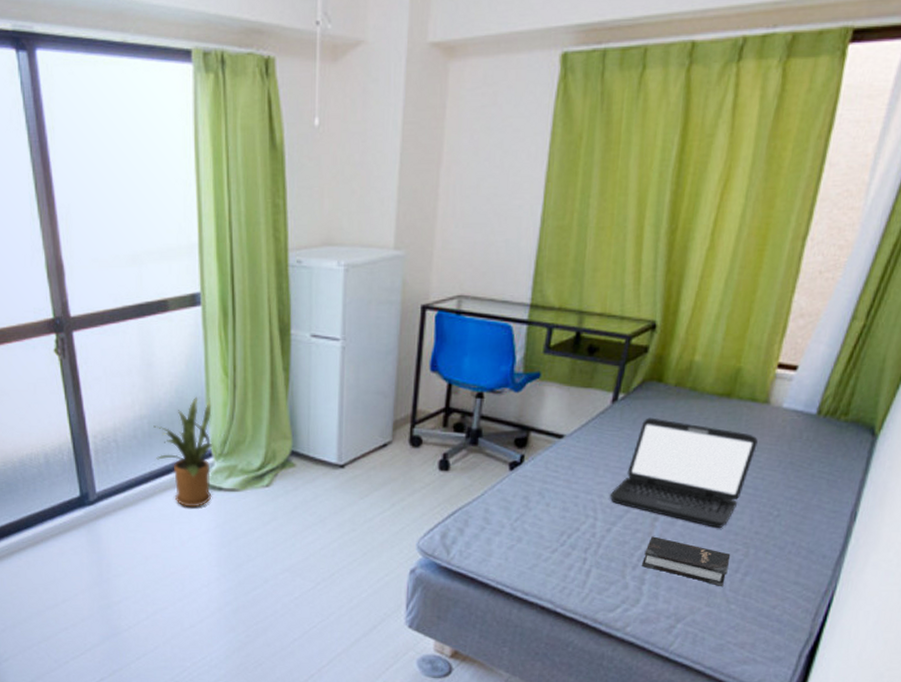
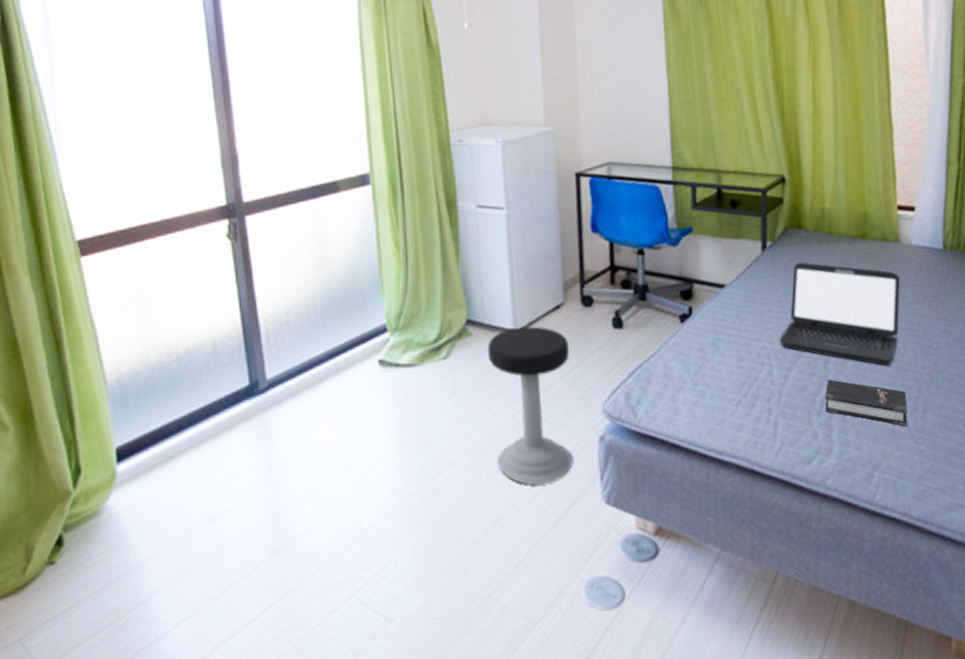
house plant: present [153,396,213,507] -> none [327,271,389,388]
stool: none [309,461,391,606] -> present [487,325,572,486]

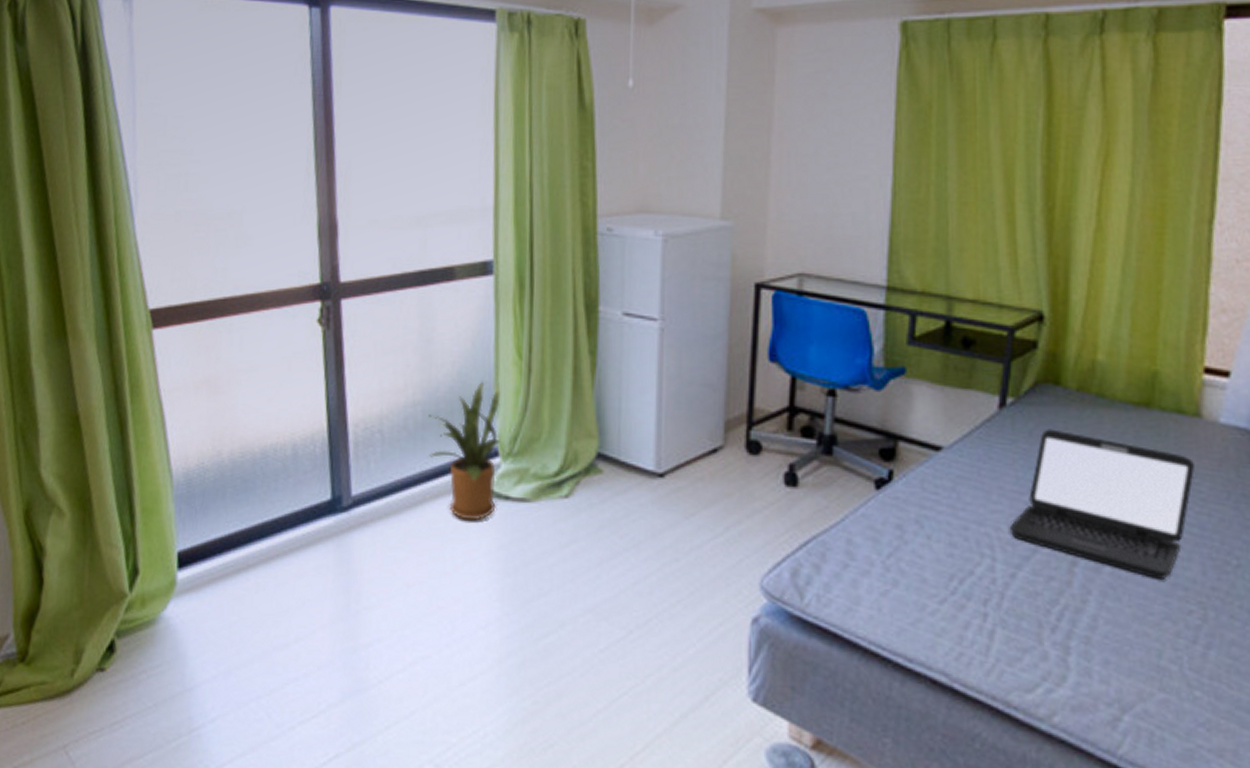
house plant: none [327,271,389,388] -> present [428,381,501,521]
stool: present [487,325,572,486] -> none [619,469,724,666]
hardback book: present [825,379,908,427] -> none [1063,587,1183,663]

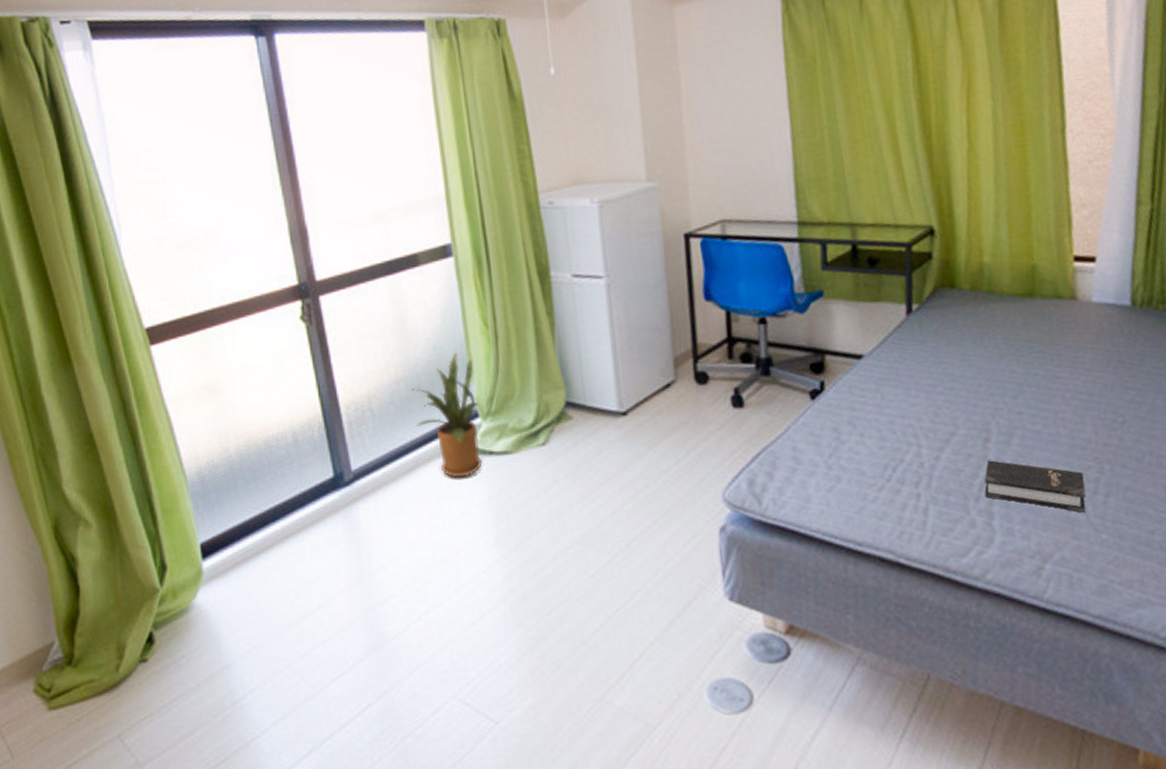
laptop: present [1009,429,1195,579] -> none [928,326,1077,443]
hardback book: none [1063,587,1183,663] -> present [984,460,1086,513]

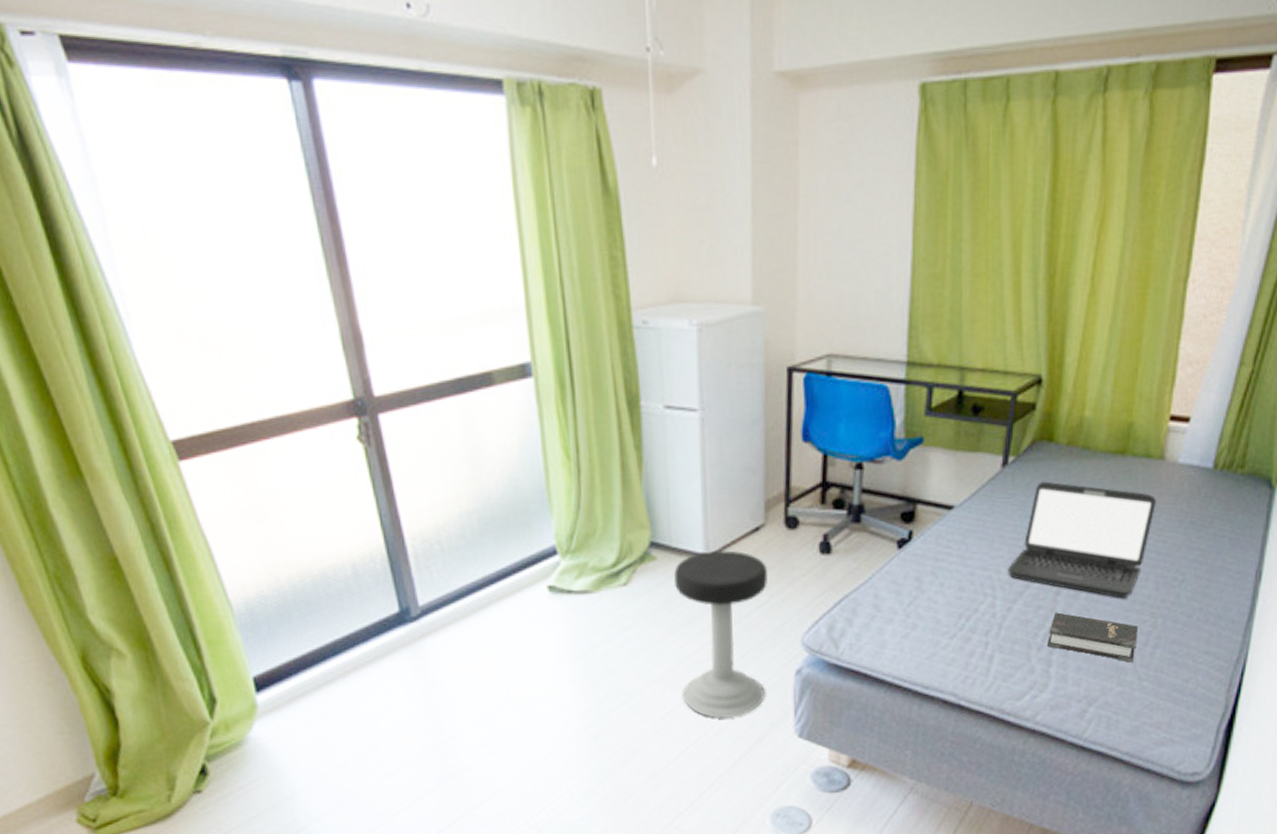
house plant: present [411,352,483,478] -> none [484,484,560,616]
stool: none [589,407,690,581] -> present [673,549,767,719]
laptop: none [928,326,1077,443] -> present [1007,481,1156,598]

